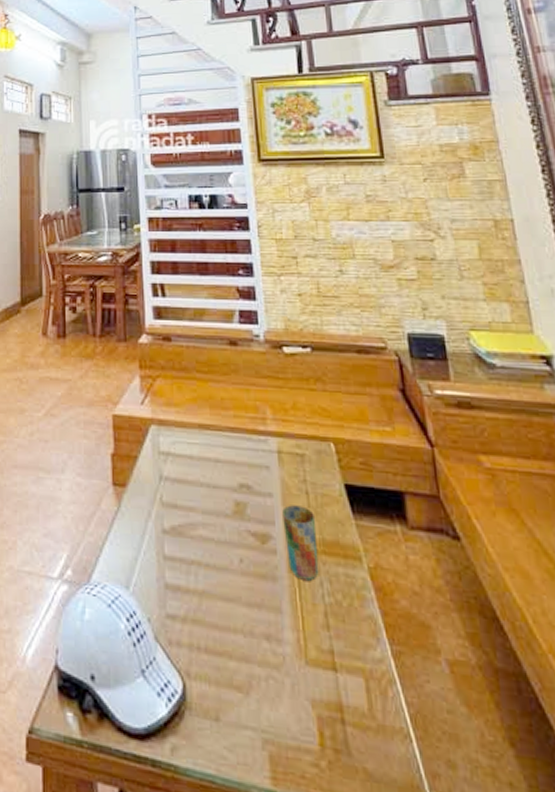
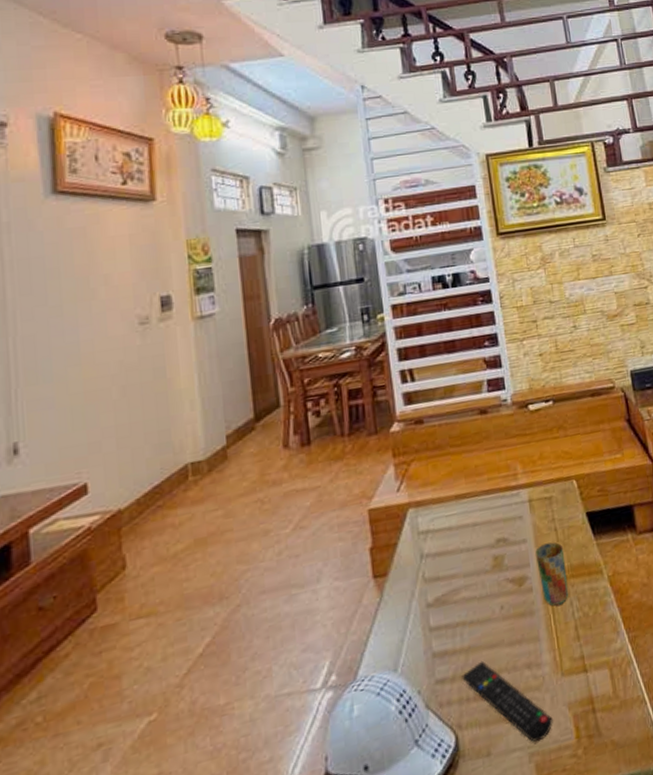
remote control: none [193,611,293,730] -> present [462,660,553,742]

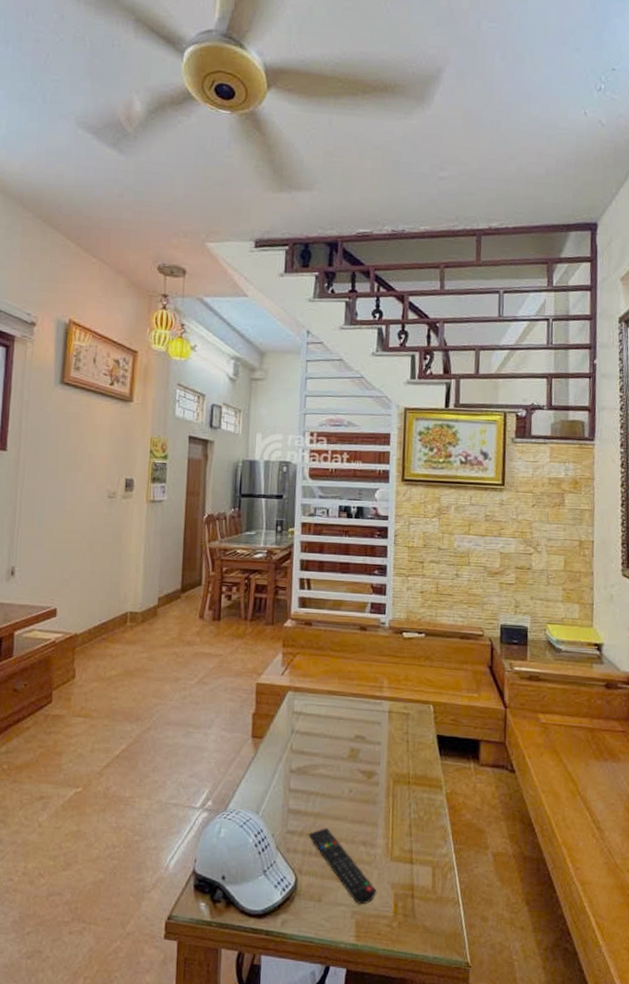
cup: present [535,542,569,606] -> none [386,750,412,803]

